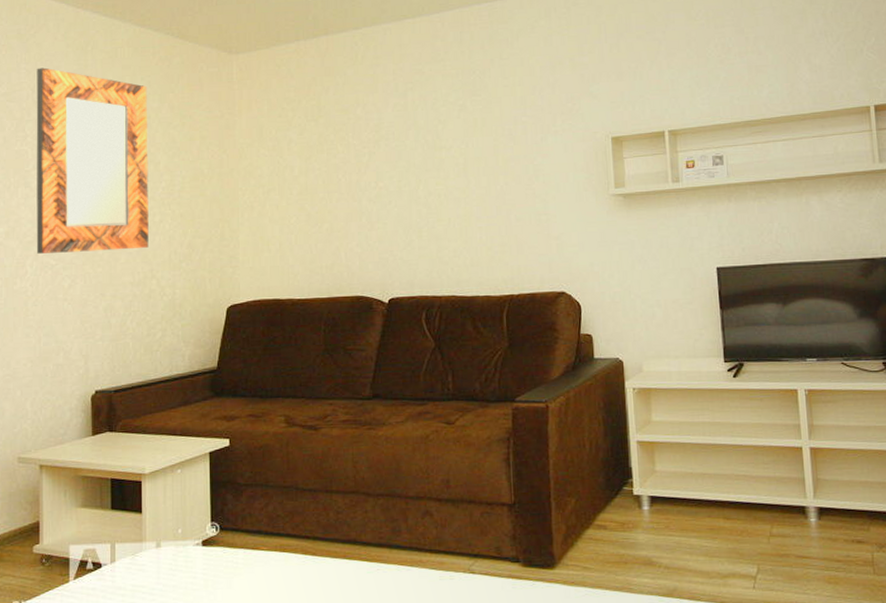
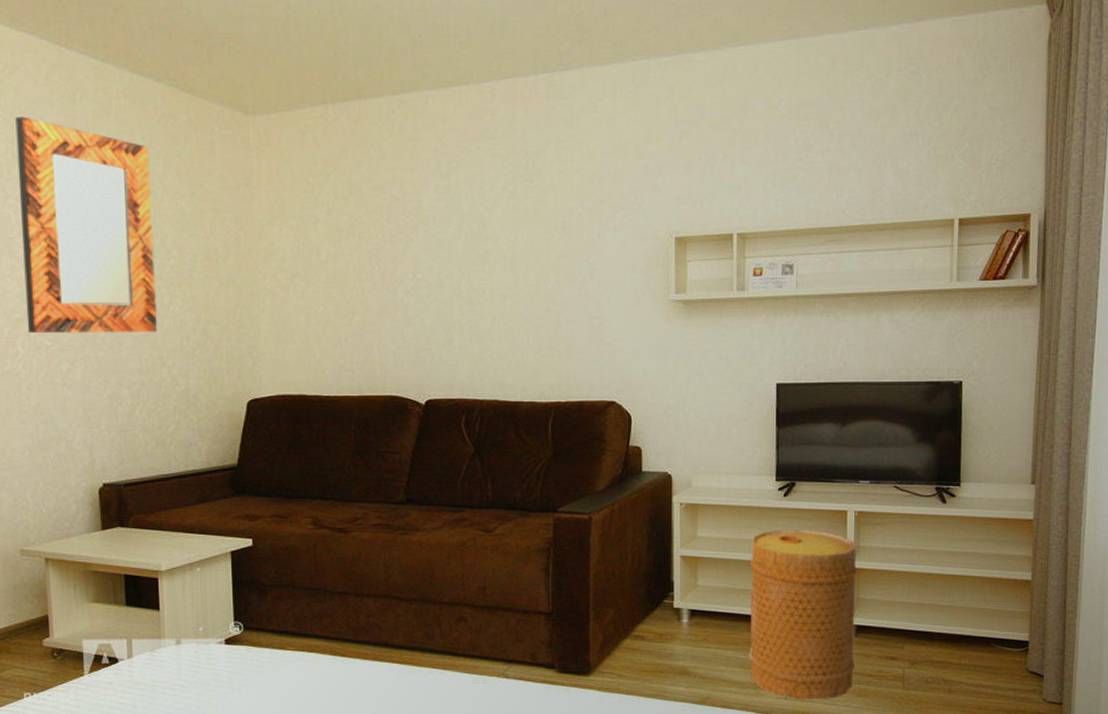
basket: none [706,409,822,589] -> present [749,529,857,699]

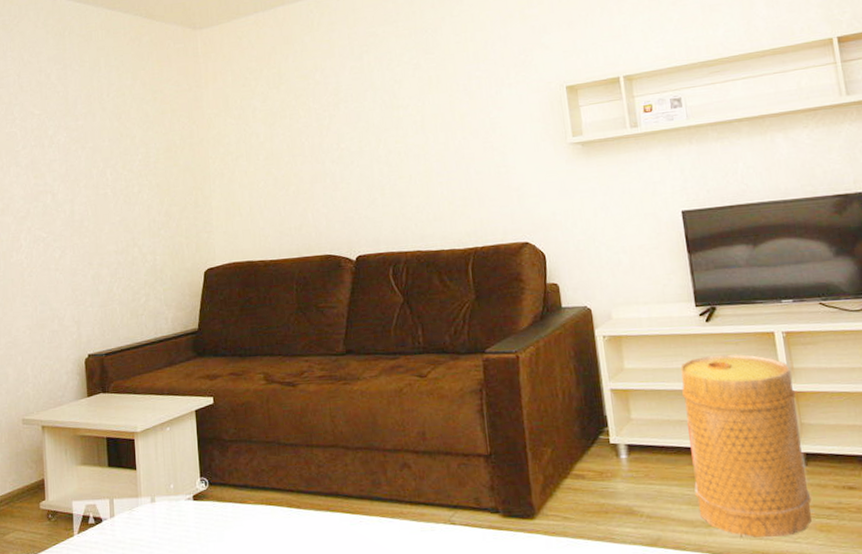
home mirror: present [15,116,157,333] -> none [21,54,129,228]

